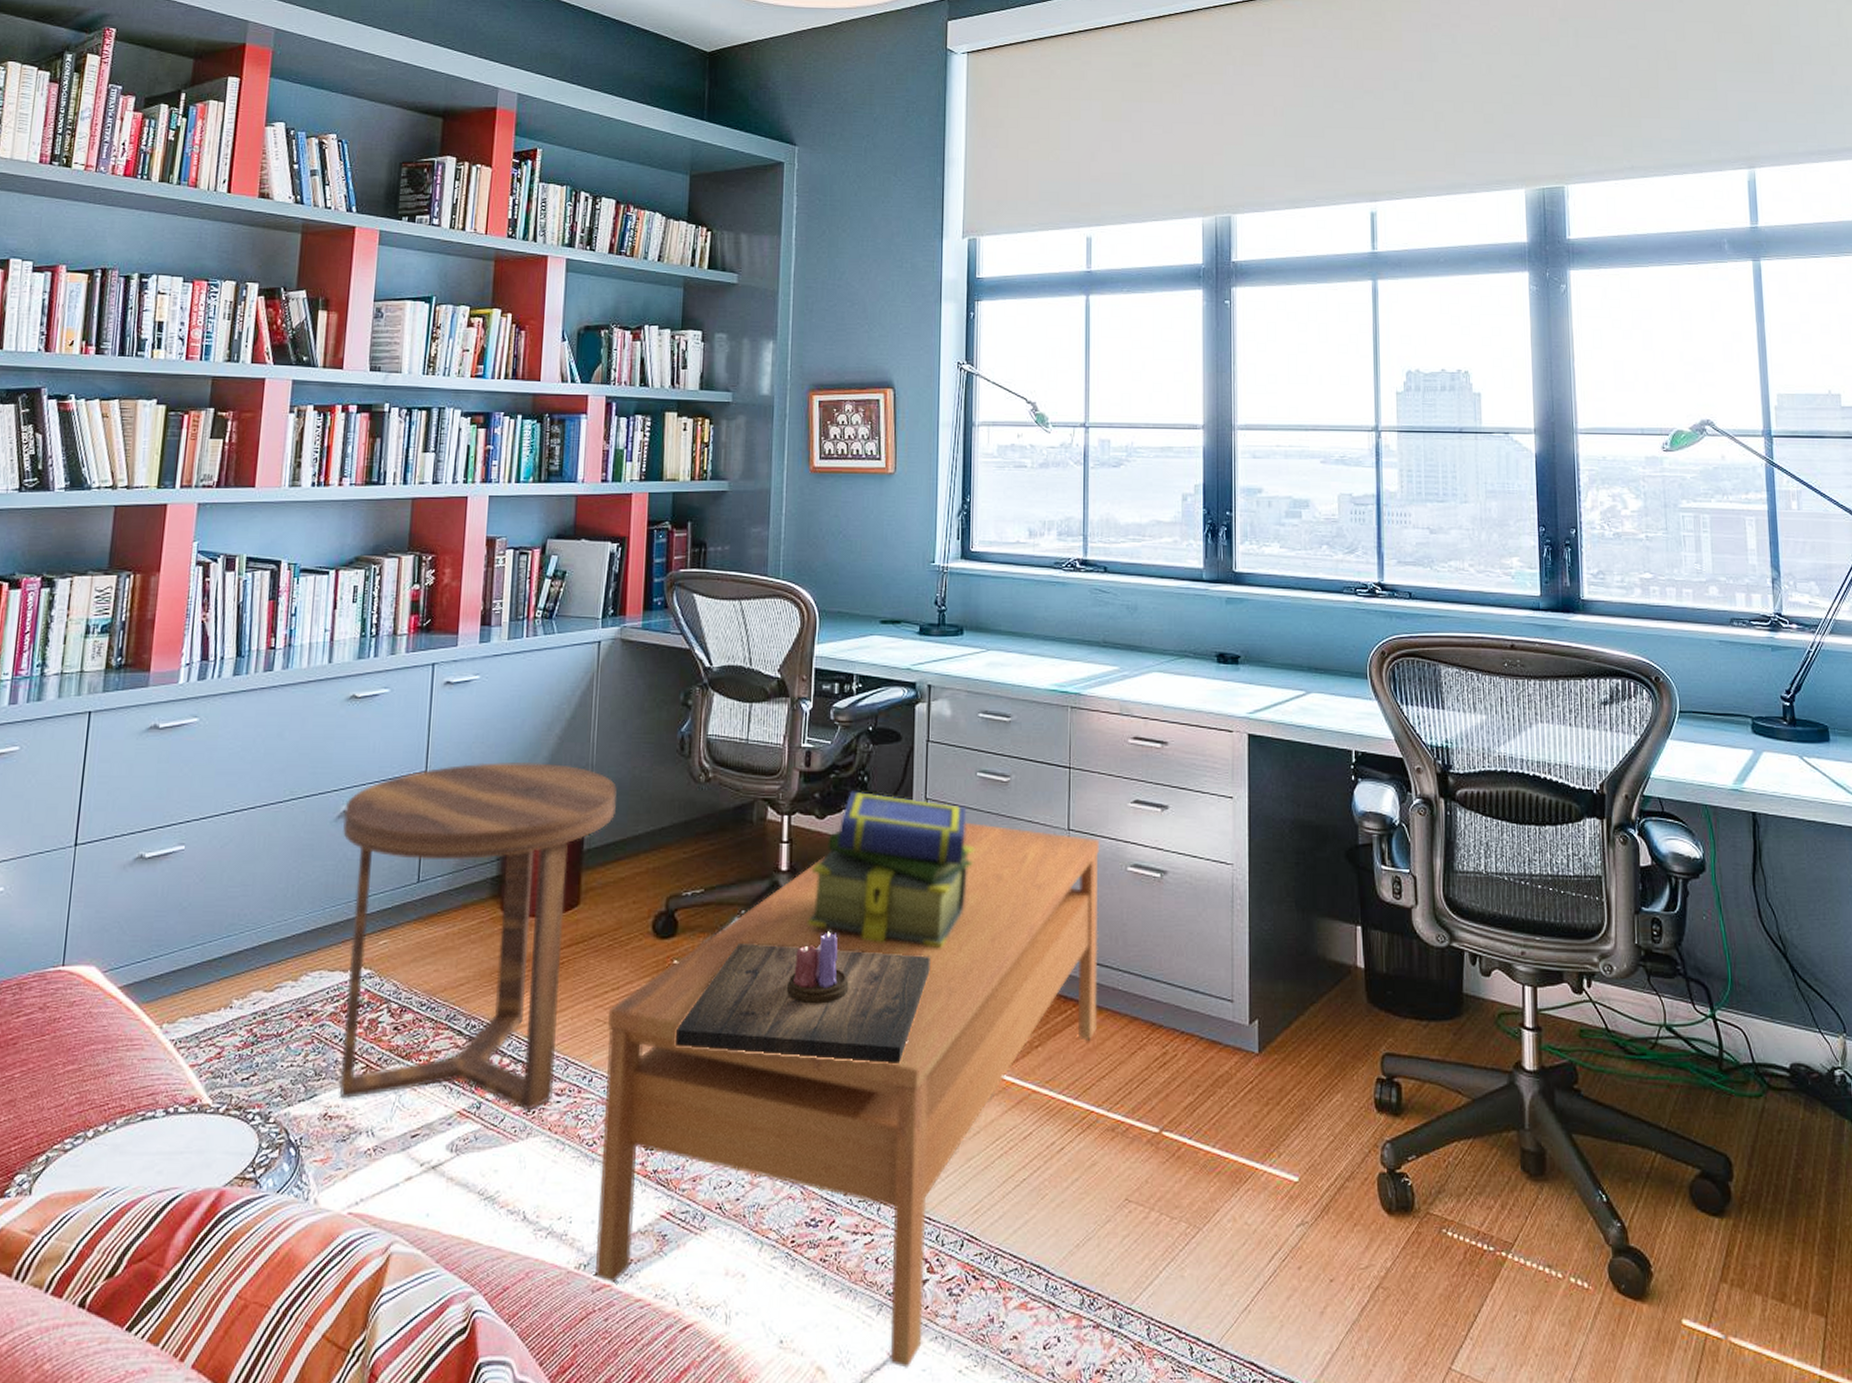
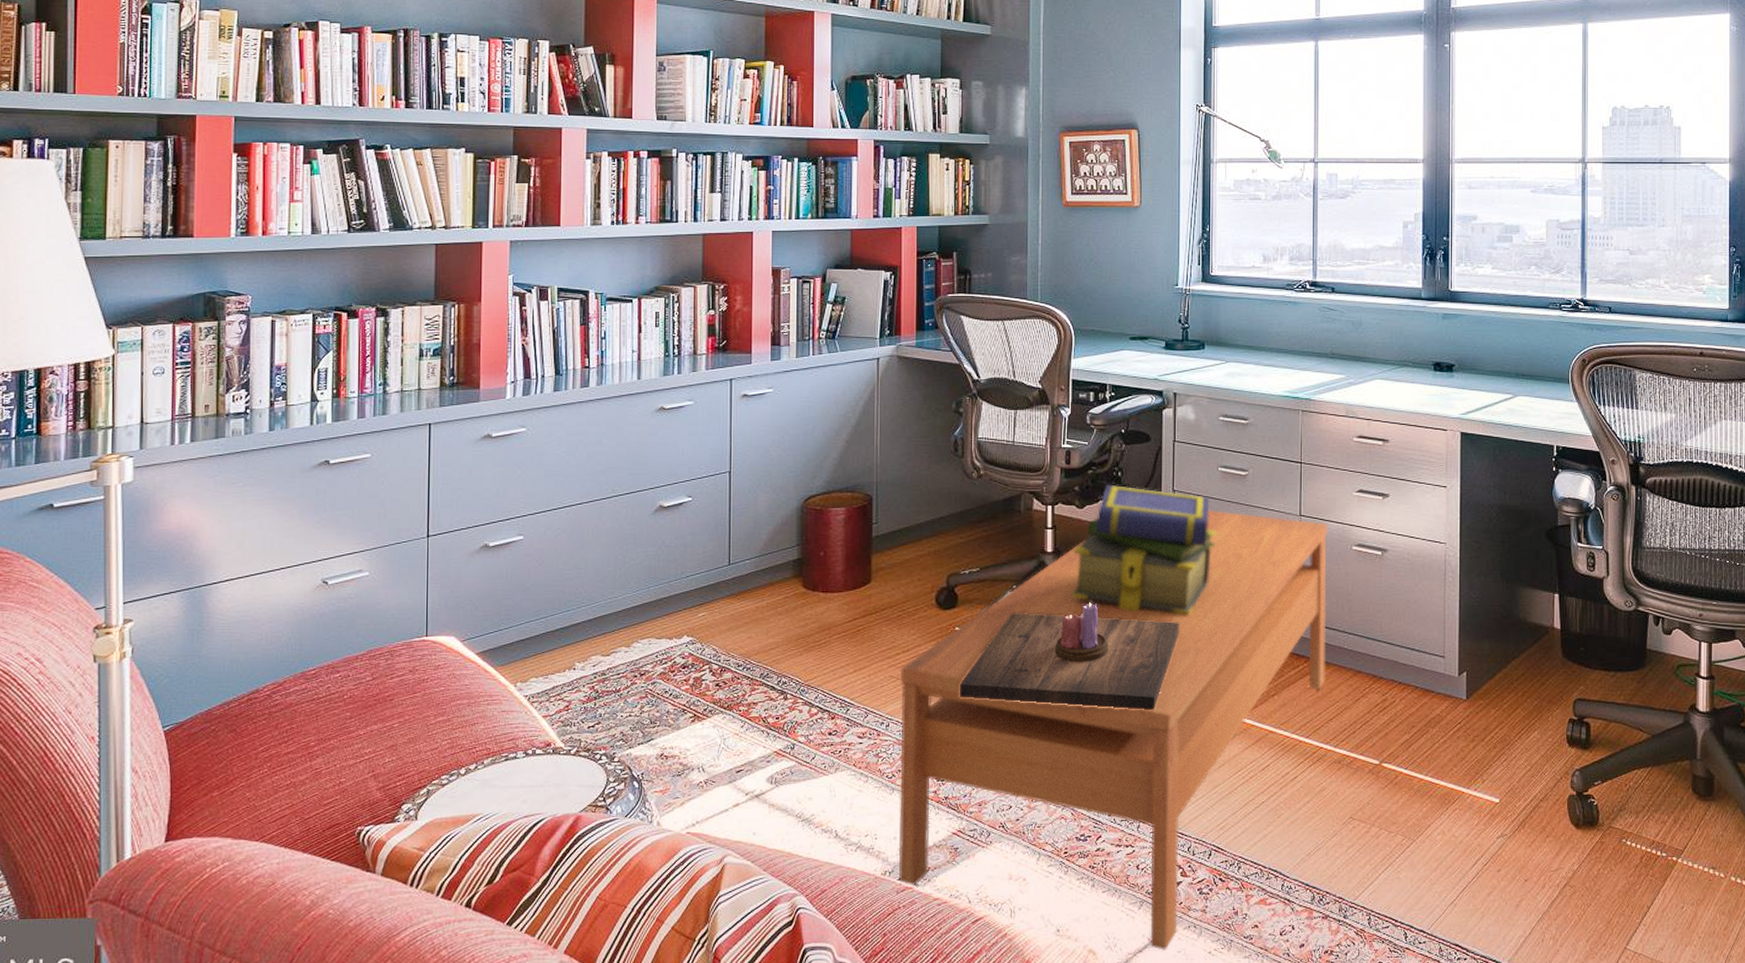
side table: present [339,762,617,1111] -> none [659,463,899,751]

